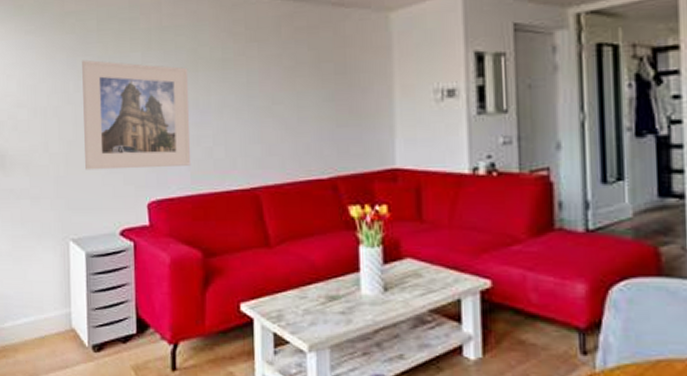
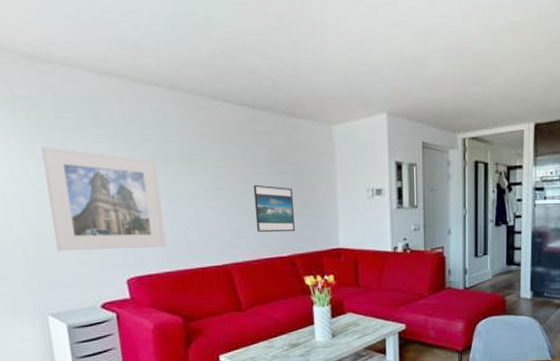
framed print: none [290,89,340,149] -> present [253,184,296,233]

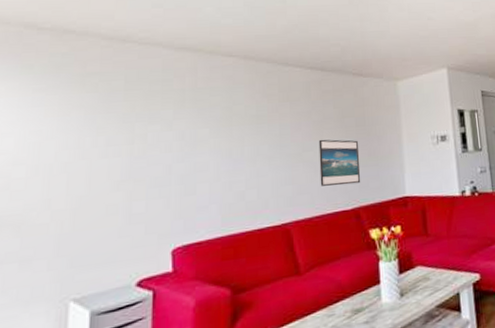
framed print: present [41,146,167,252] -> none [98,116,223,225]

